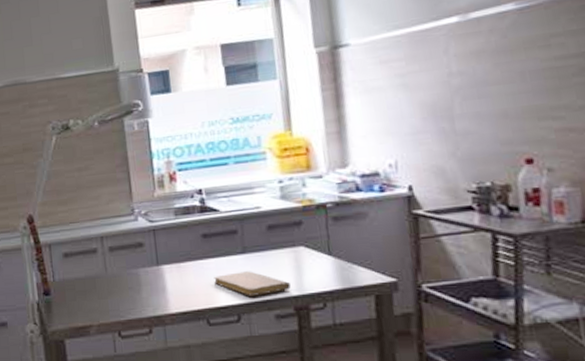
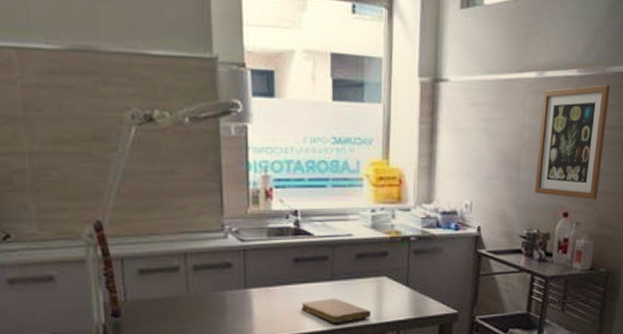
wall art: none [471,10,575,143] -> present [534,85,611,199]

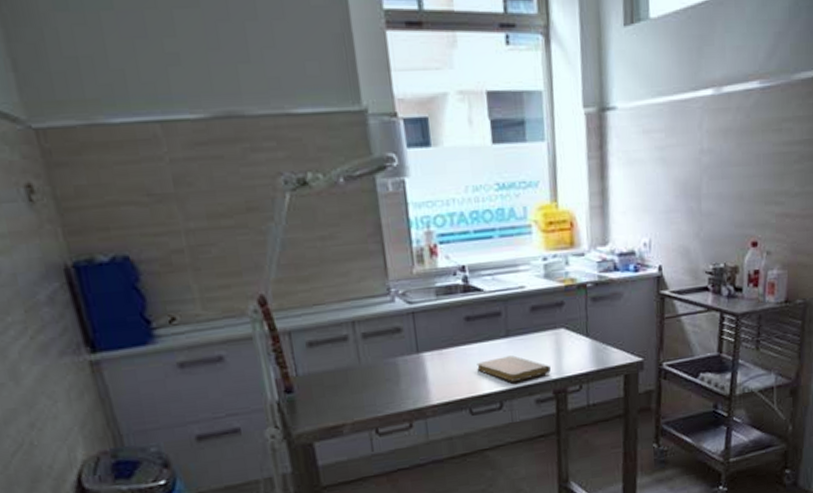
wall art: present [534,85,611,199] -> none [718,95,798,225]

